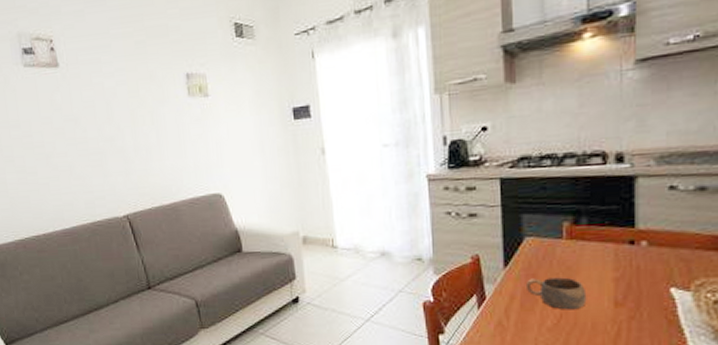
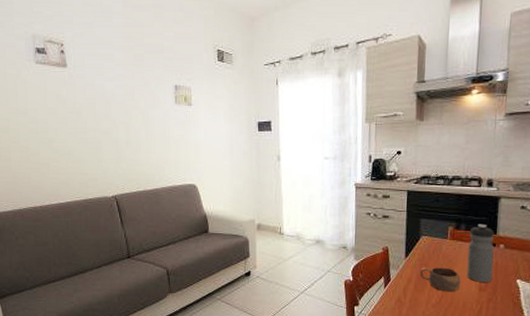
water bottle: none [594,214,633,295] -> present [466,224,494,282]

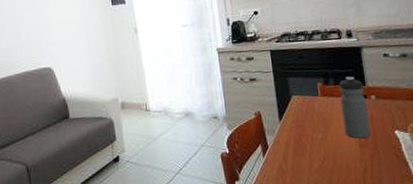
cup: present [419,267,461,292] -> none [296,126,341,153]

